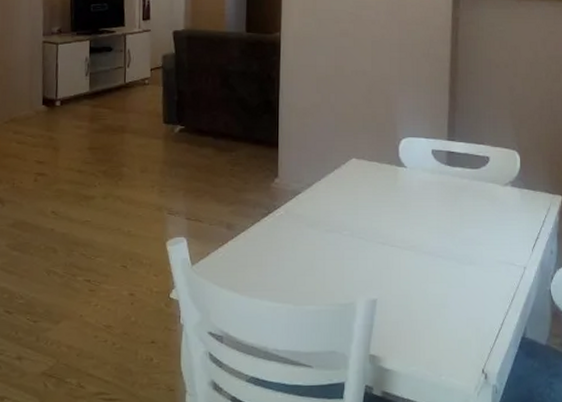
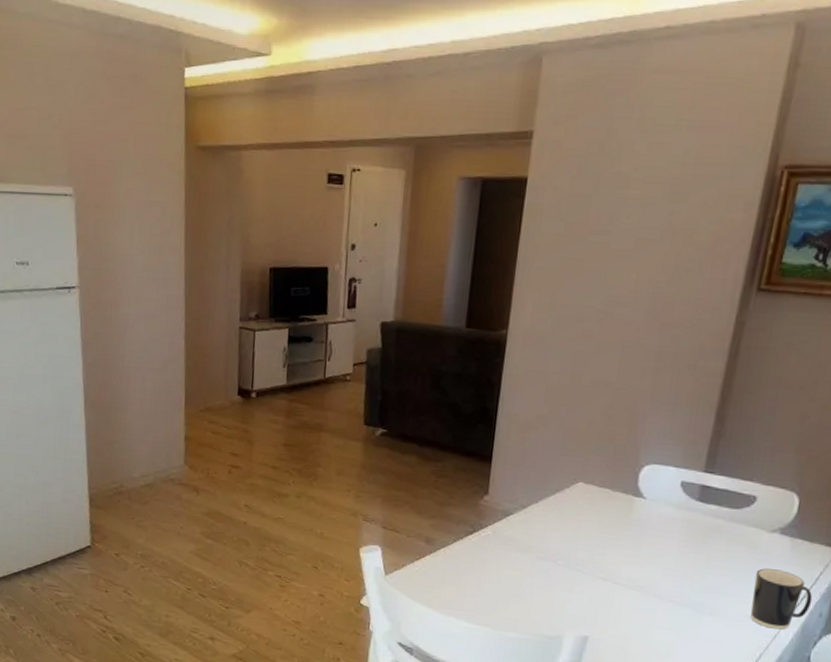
mug: none [499,217,544,269] -> present [750,568,813,630]

